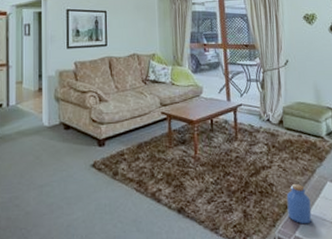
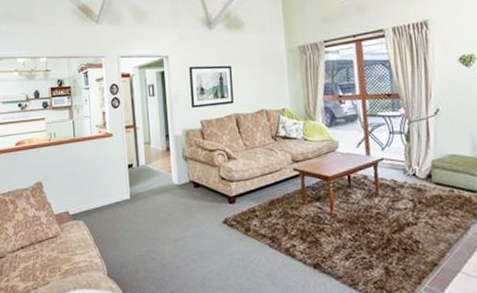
jar: present [286,183,312,224] -> none [434,240,465,283]

